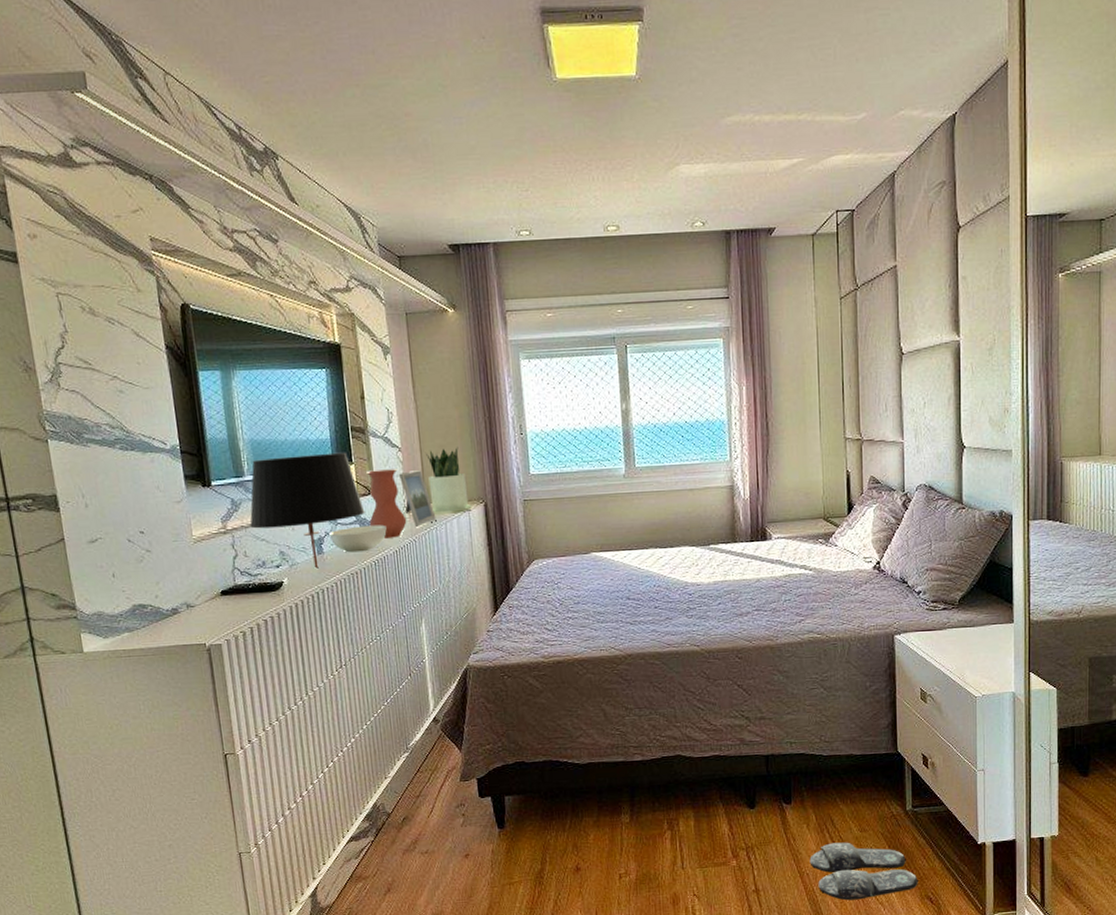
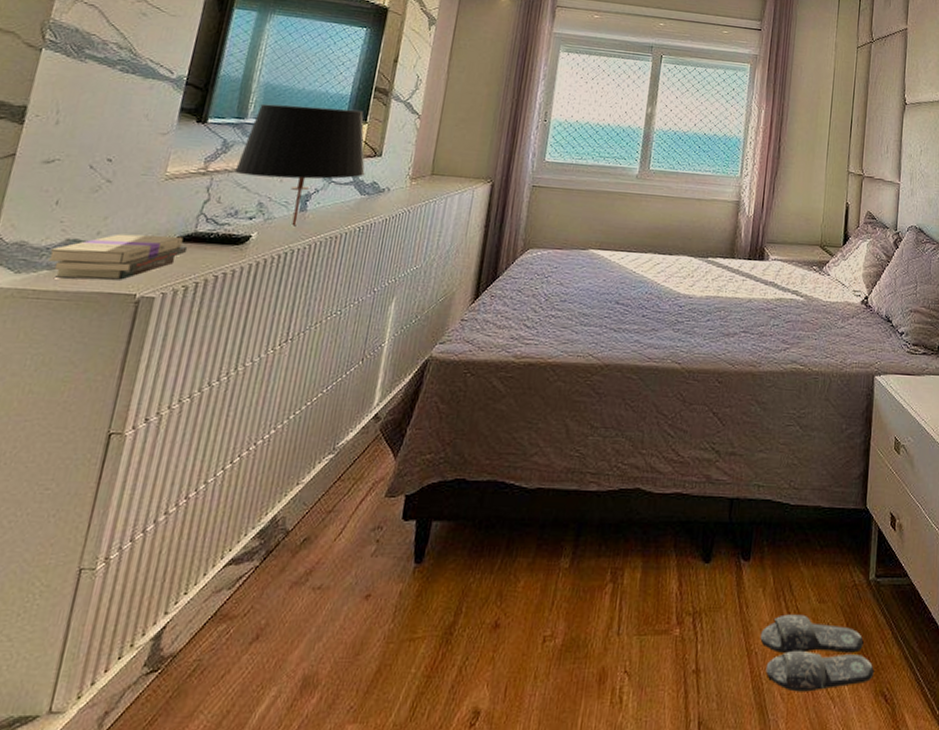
books: none [123,590,234,639] -> present [47,233,188,281]
bowl: present [329,524,387,553] -> none [318,187,383,216]
vase: present [365,469,407,538] -> none [365,132,412,206]
picture frame: present [398,470,437,527] -> none [406,139,439,198]
planter: present [426,447,473,515] -> none [435,122,480,190]

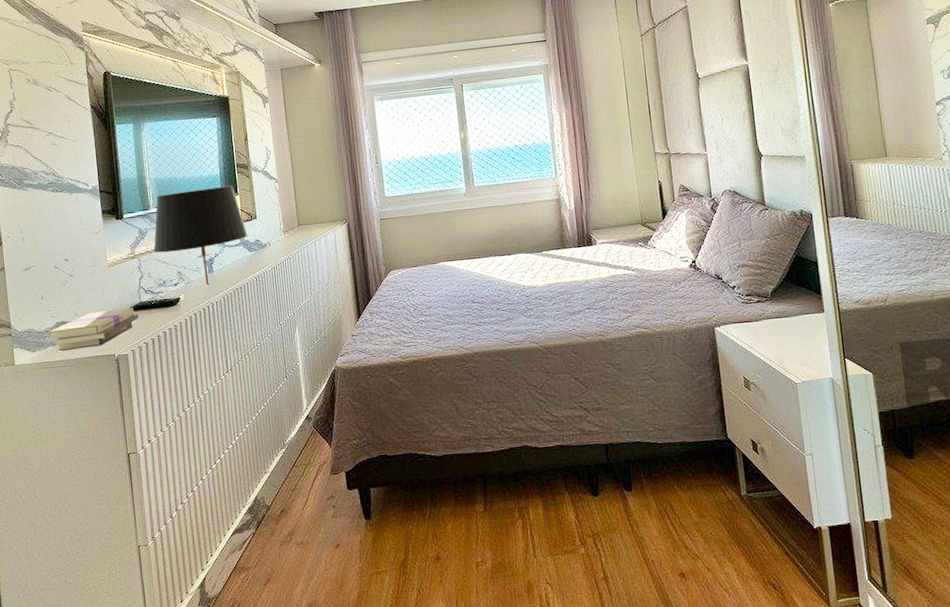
slippers: present [760,614,874,692] -> none [653,528,760,587]

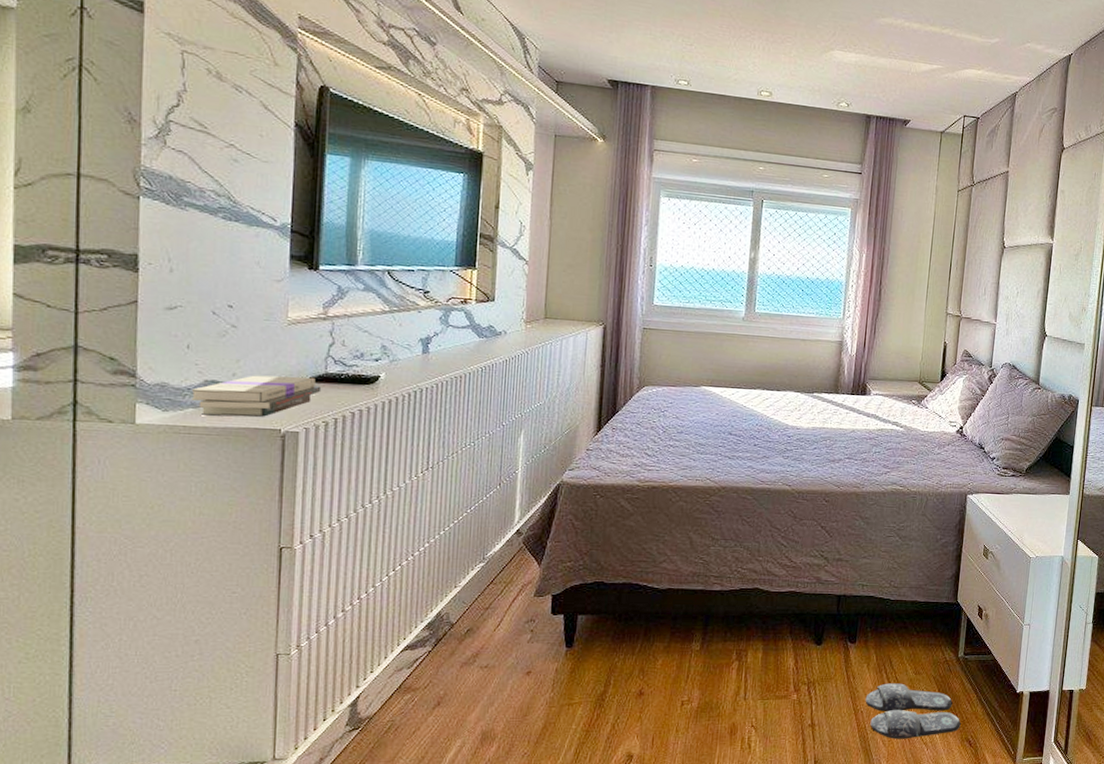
table lamp: present [153,185,248,285] -> none [354,250,480,367]
slippers: none [653,528,760,587] -> present [865,683,961,739]

